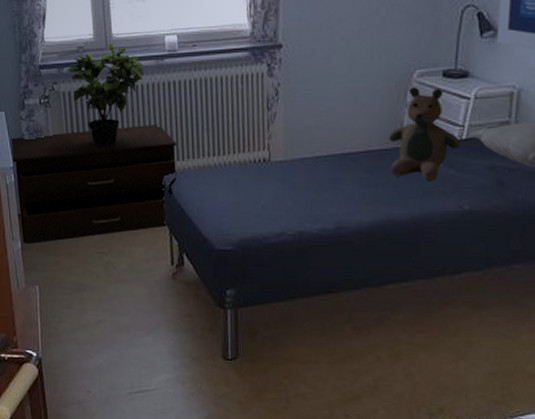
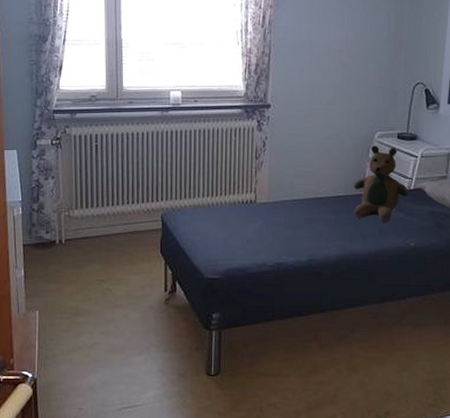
drawer: present [10,124,177,245] -> none [21,167,175,273]
potted plant: present [67,43,144,146] -> none [79,95,149,185]

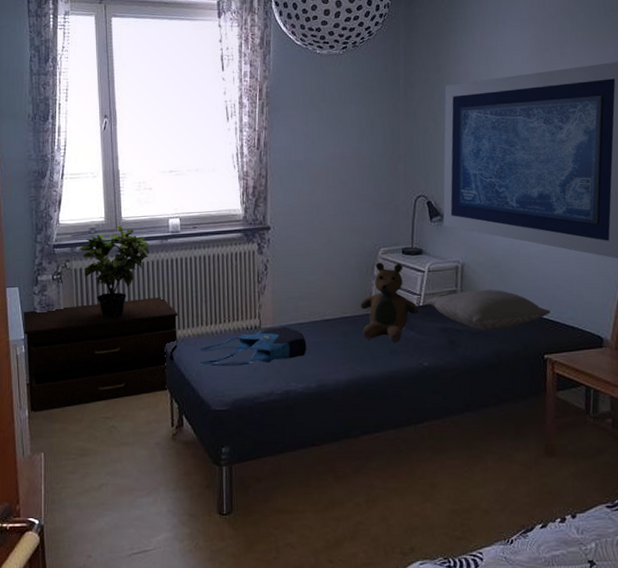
drawer: none [21,167,175,273] -> present [23,297,178,413]
potted plant: none [79,95,149,185] -> present [79,225,149,318]
tote bag: none [192,202,300,236] -> present [197,327,307,366]

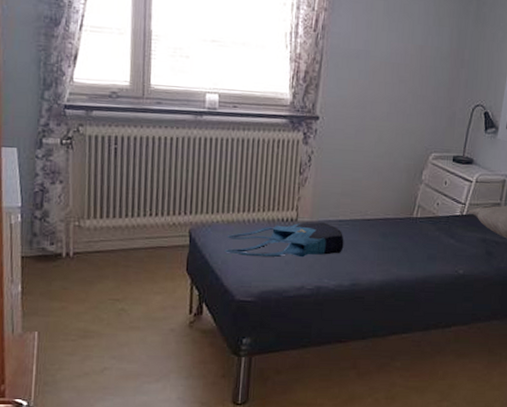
drawer: present [23,297,178,413] -> none [21,175,207,289]
potted plant: present [79,225,149,318] -> none [96,93,181,193]
teddy bear: present [360,262,419,343] -> none [402,167,461,249]

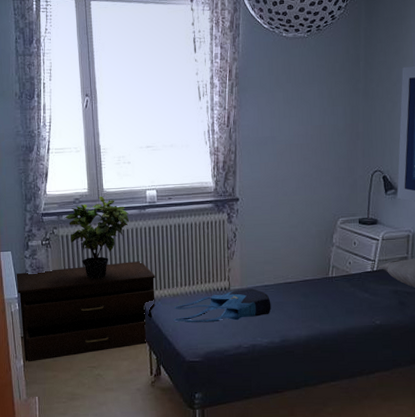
drawer: none [21,175,207,289] -> present [16,261,155,362]
potted plant: none [96,93,181,193] -> present [65,196,129,279]

